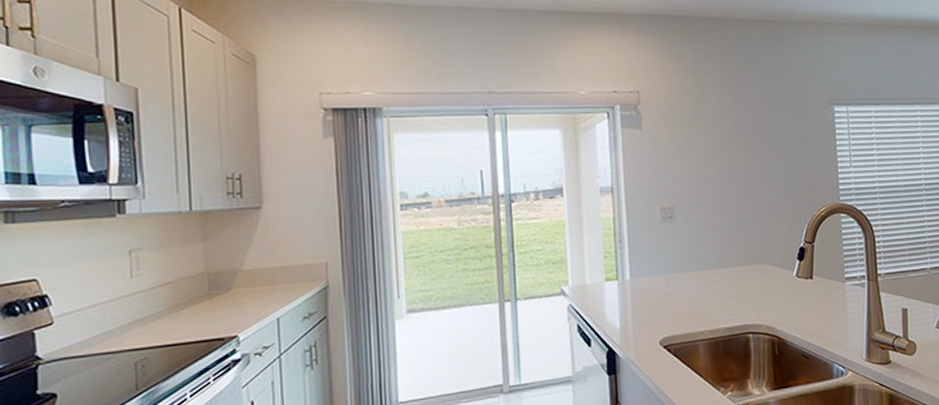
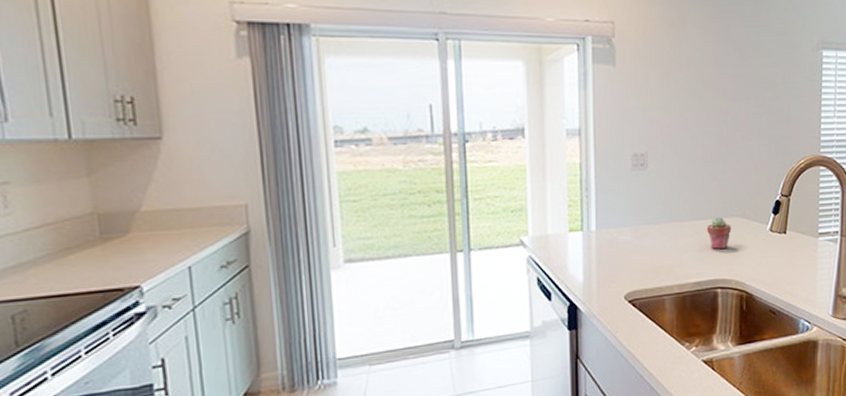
potted succulent: none [734,264,759,296] -> present [706,216,732,250]

